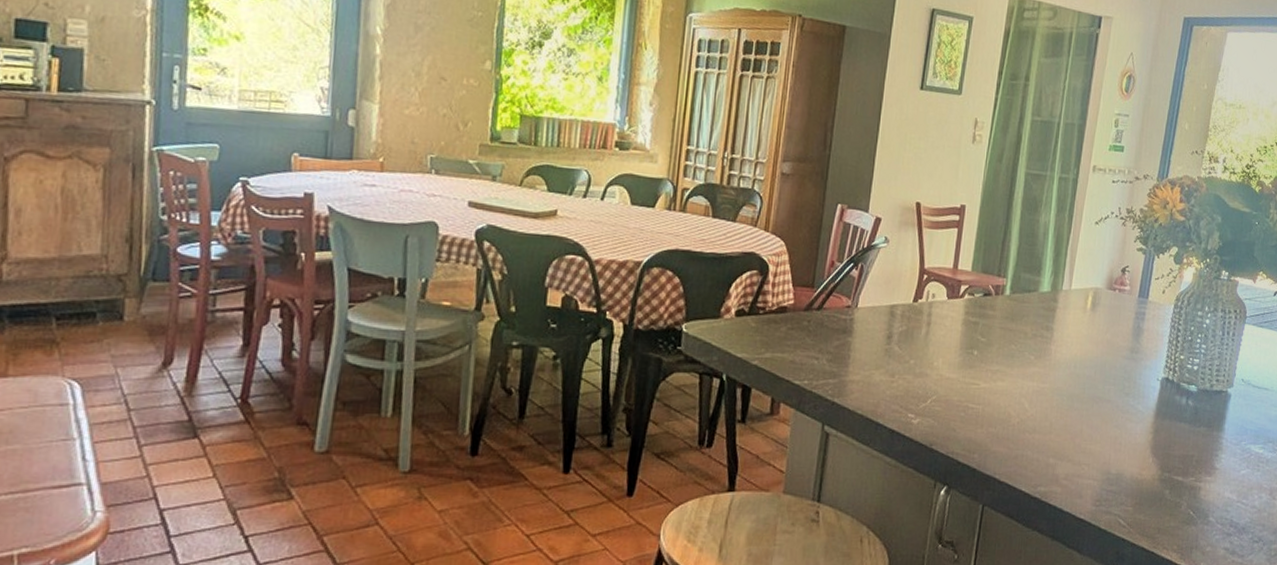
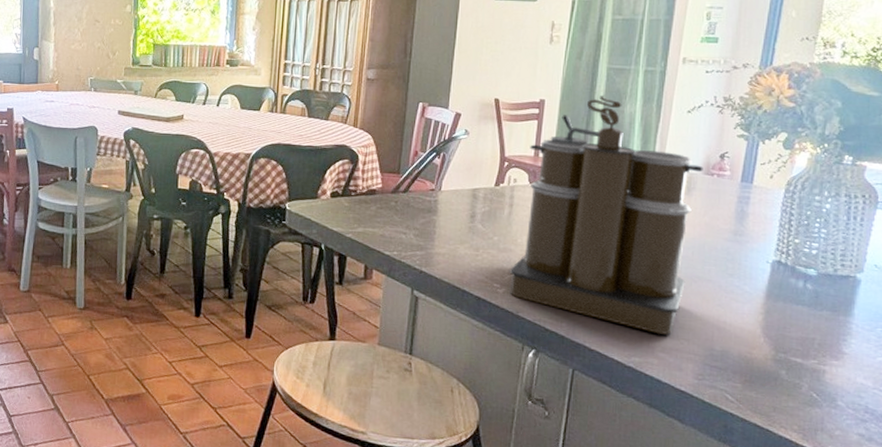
coffee maker: none [924,202,1107,460] -> present [509,95,703,335]

